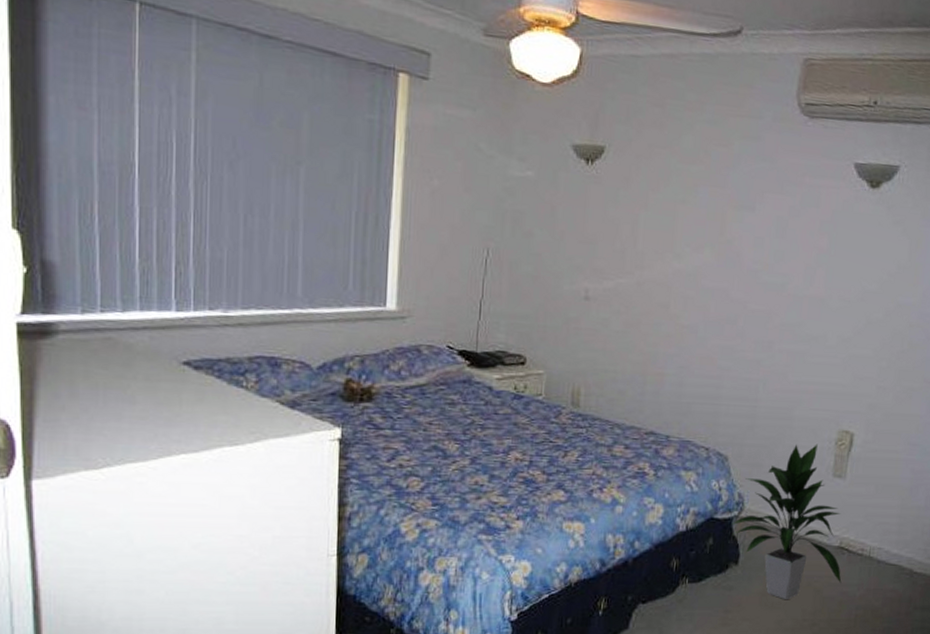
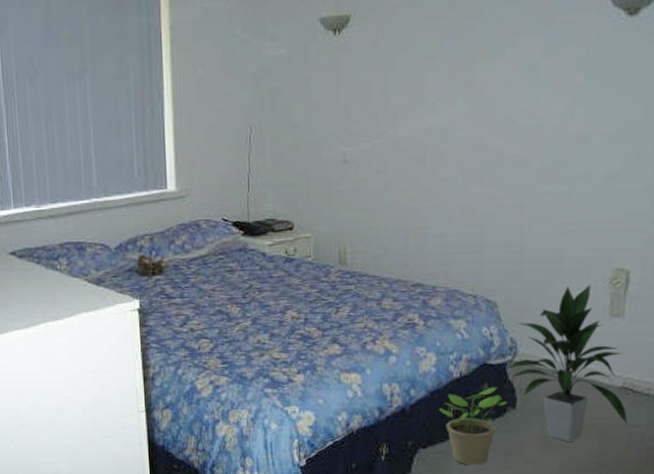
potted plant: none [662,542,731,622] -> present [439,387,508,465]

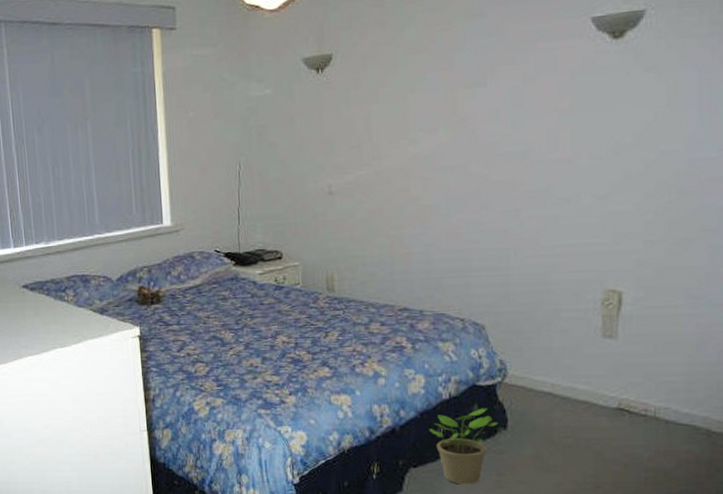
indoor plant: present [507,284,628,443] -> none [497,306,625,463]

